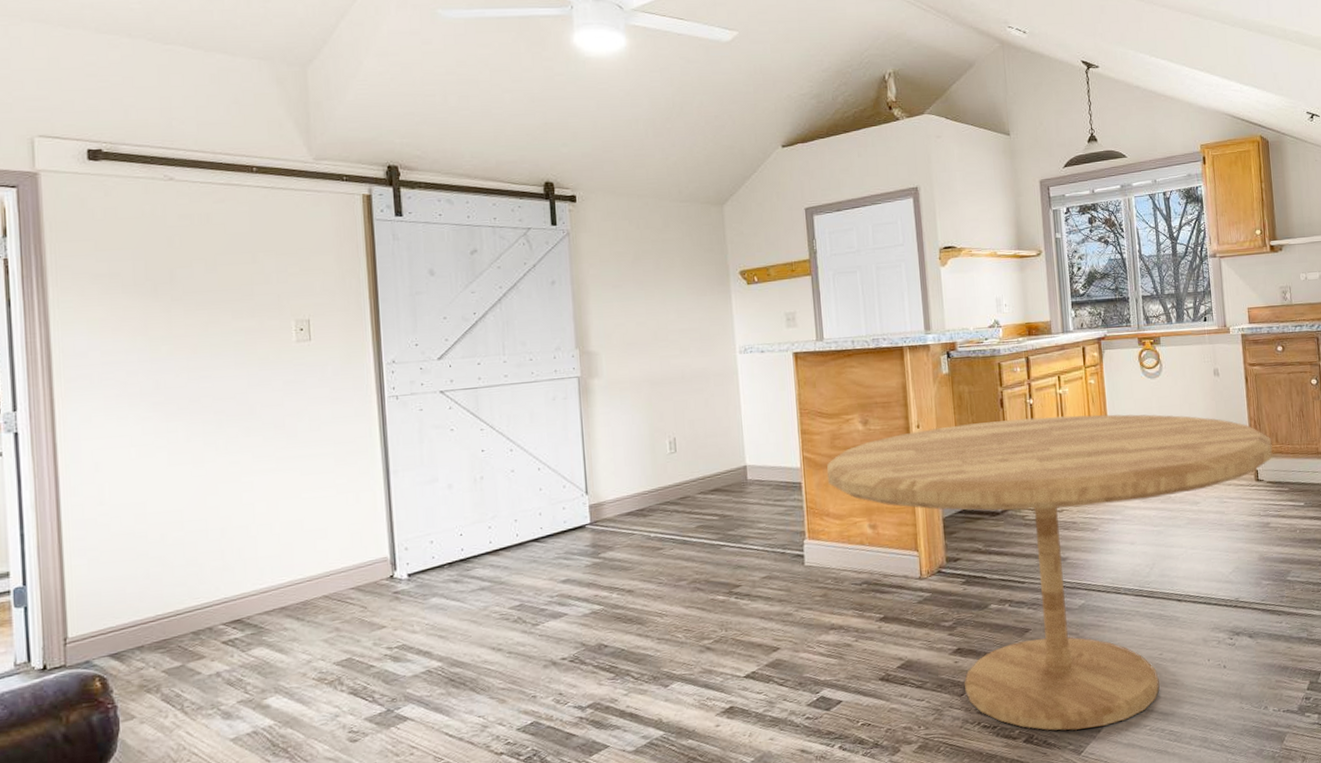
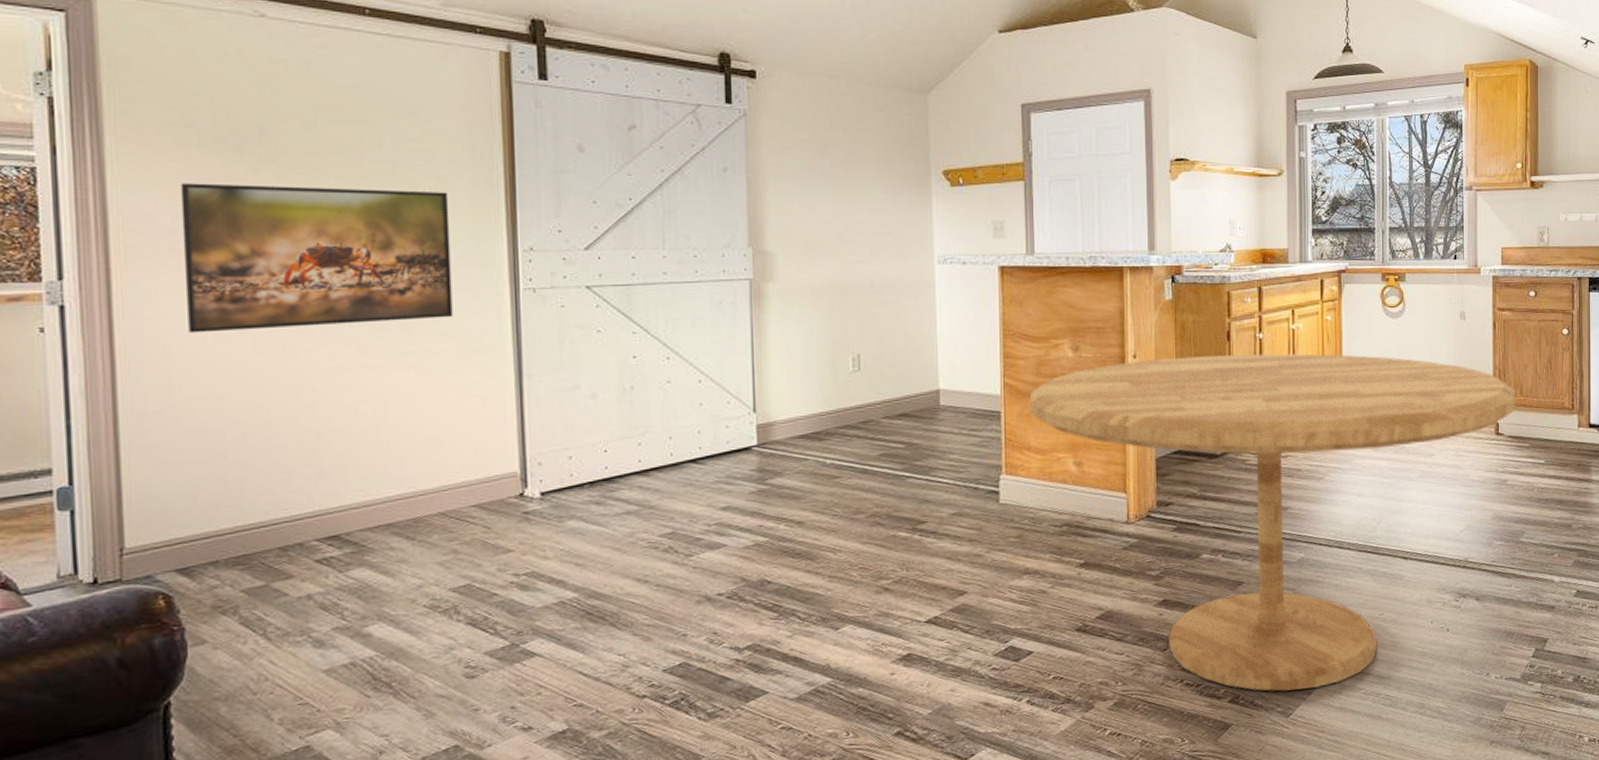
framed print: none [108,317,331,450] -> present [180,183,453,333]

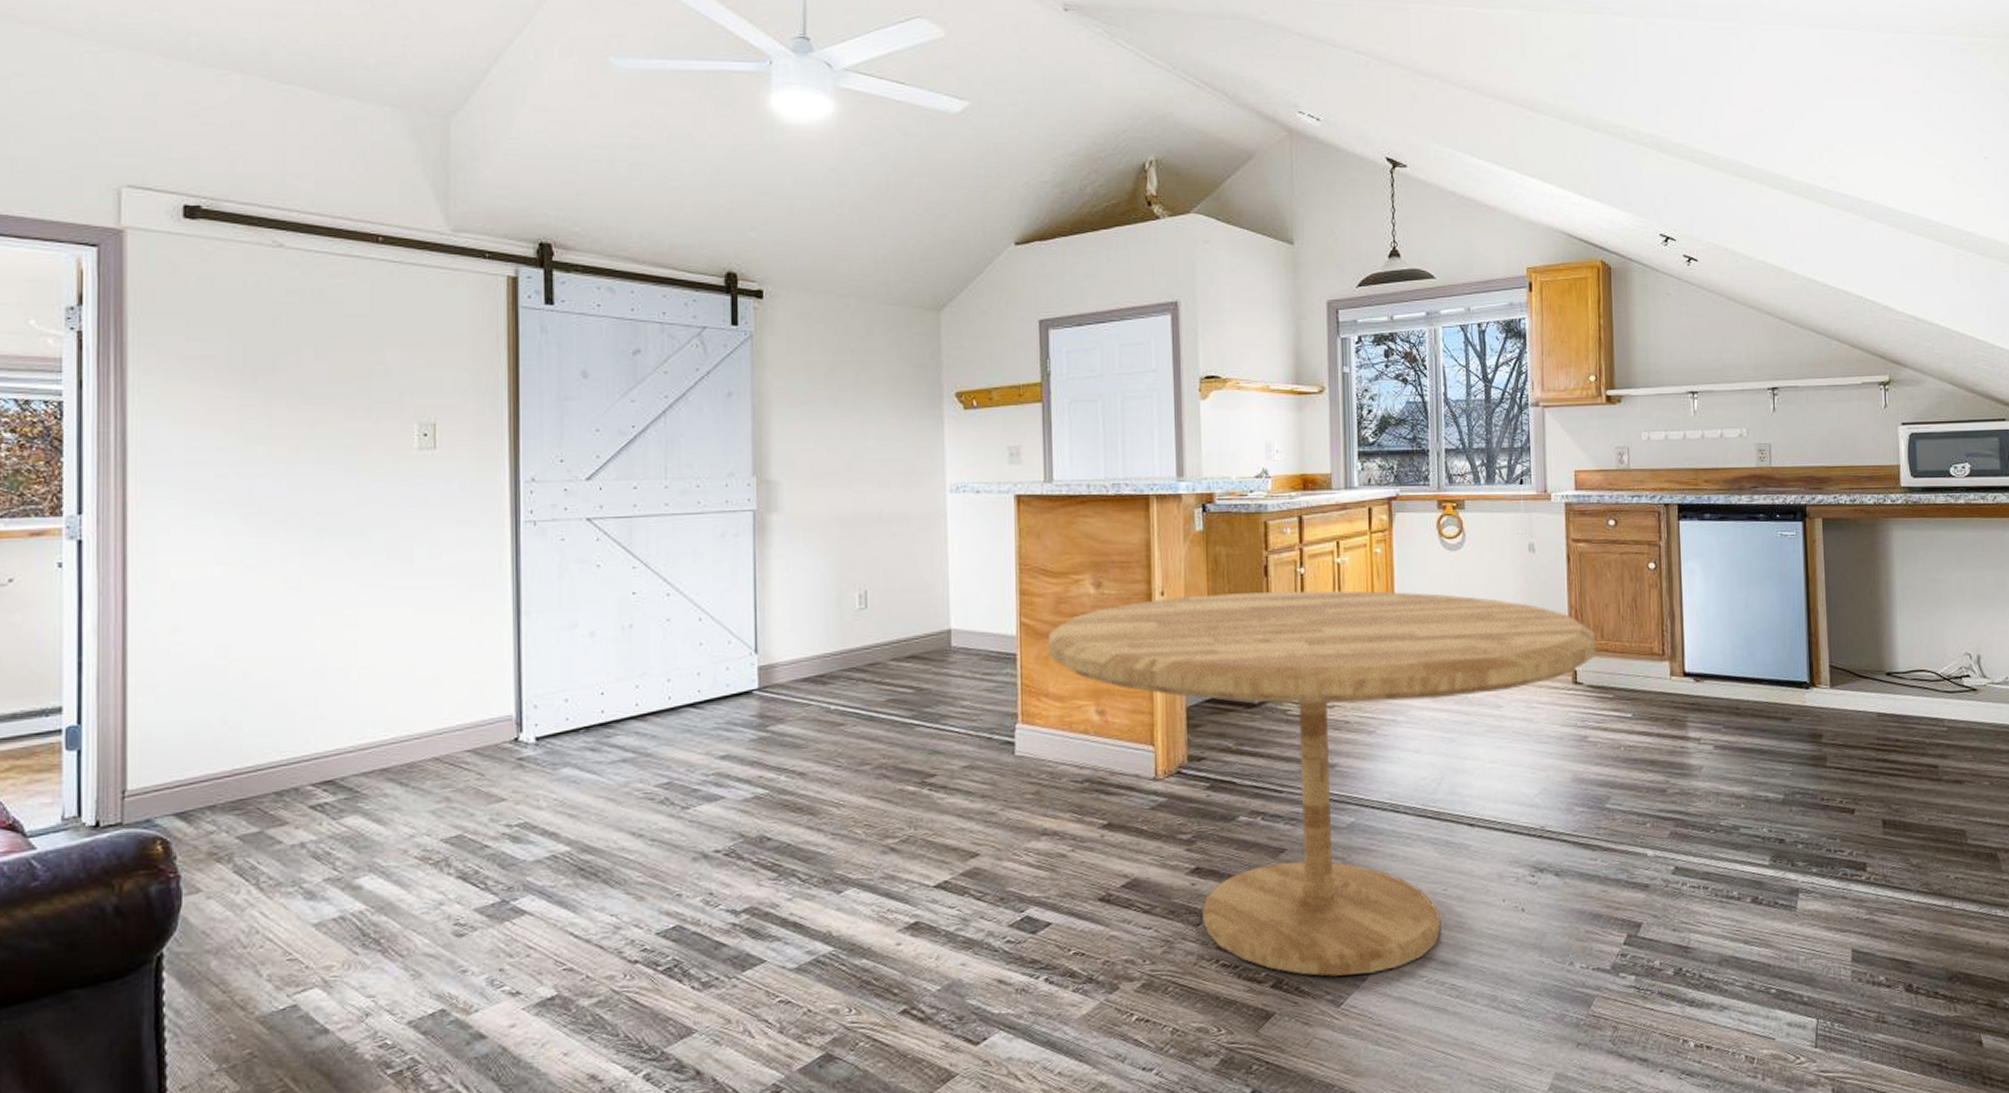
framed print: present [180,183,453,333] -> none [196,415,454,568]

